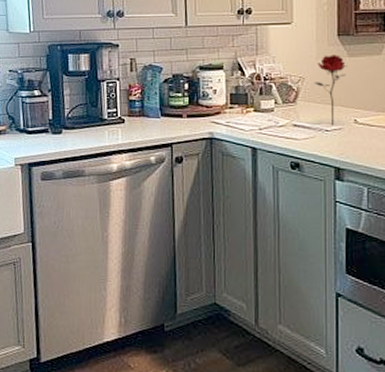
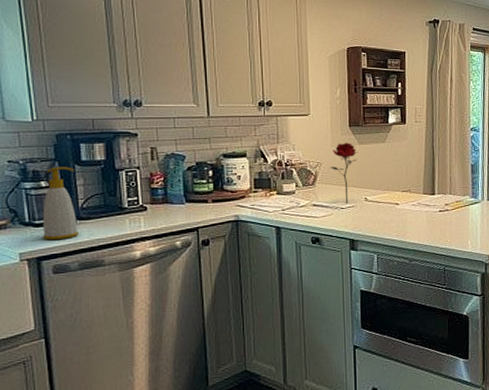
soap bottle: none [34,76,64,148] -> present [42,166,79,240]

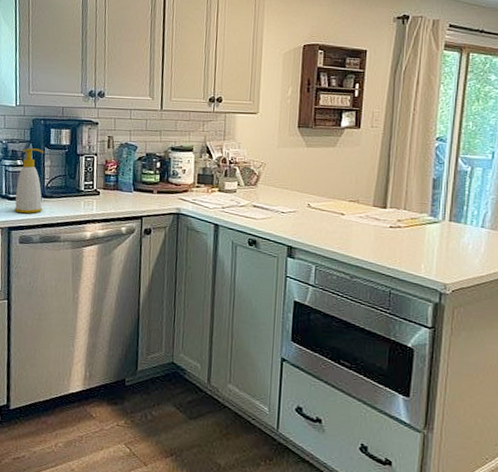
flower: present [329,143,358,203] -> none [273,144,305,208]

